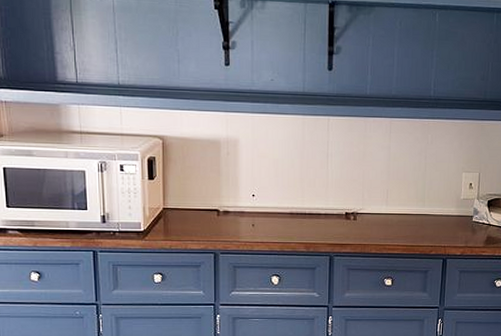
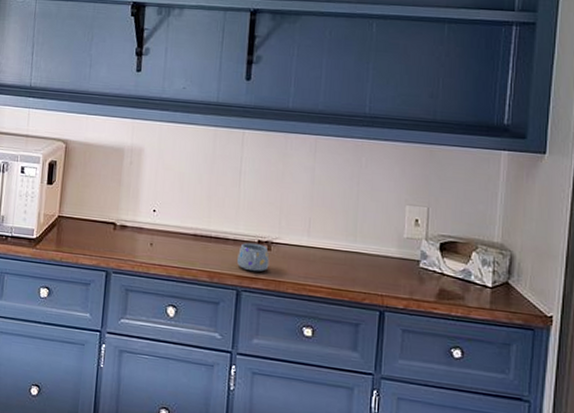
mug: none [329,215,356,239] -> present [237,242,270,272]

